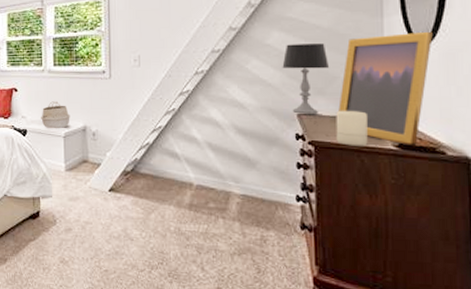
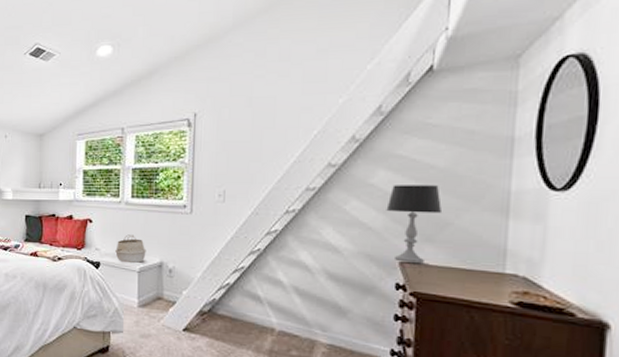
picture frame: present [336,31,433,146] -> none [444,176,573,305]
candle: present [336,110,368,147] -> none [443,260,483,303]

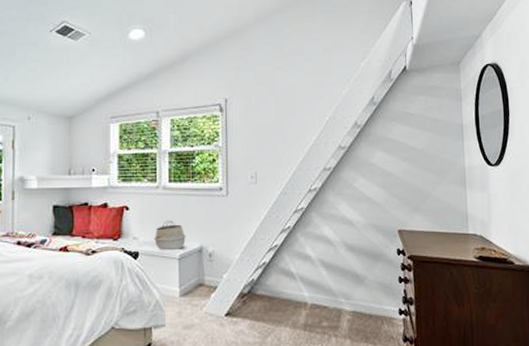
table lamp: present [386,185,443,264] -> none [385,164,424,231]

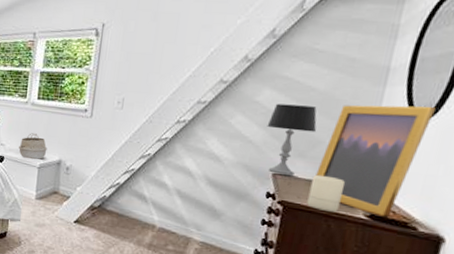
table lamp: none [385,164,424,231] -> present [267,103,317,177]
candle: none [429,225,455,260] -> present [307,174,345,213]
picture frame: none [430,155,501,258] -> present [309,105,436,219]

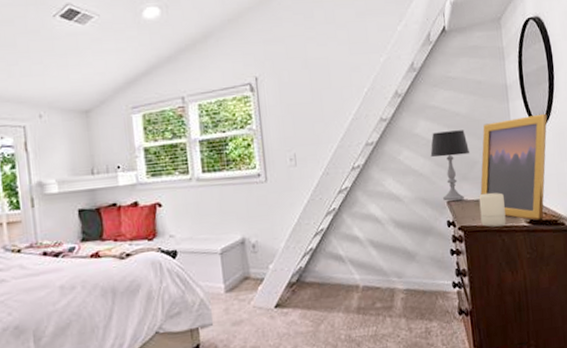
woven basket: present [19,133,47,160] -> none [192,213,226,246]

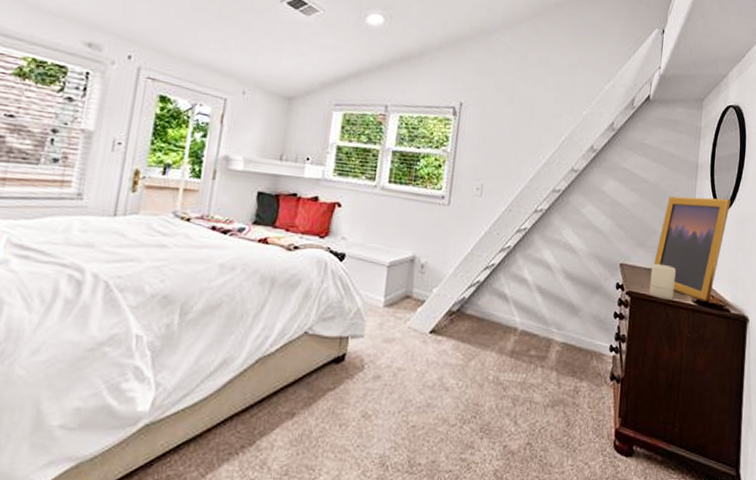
table lamp: present [430,130,470,202] -> none [612,193,652,266]

